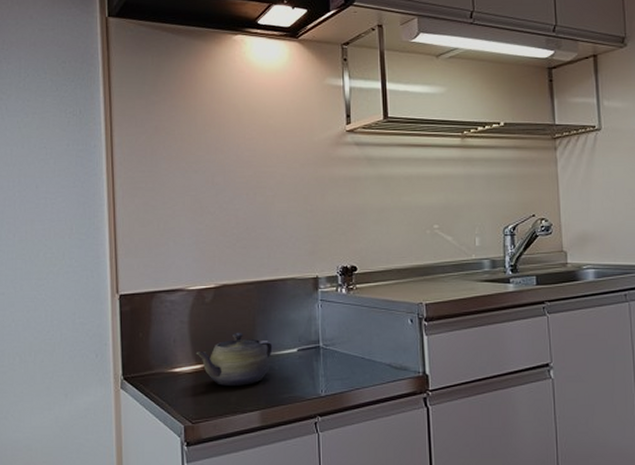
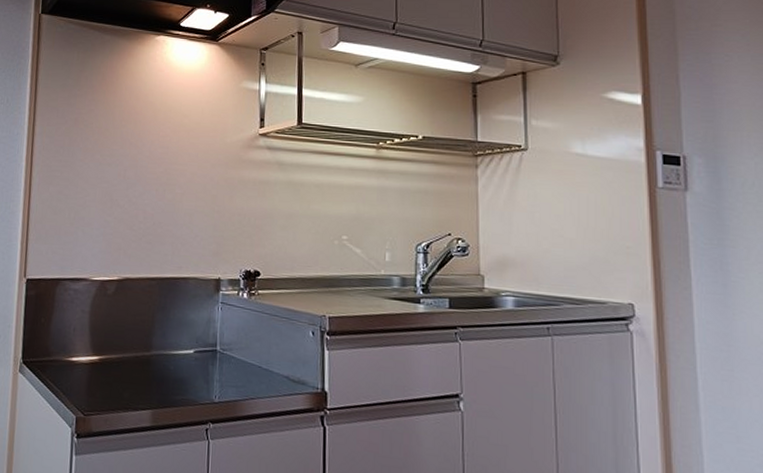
teapot: present [195,333,273,386] -> none [93,327,170,383]

